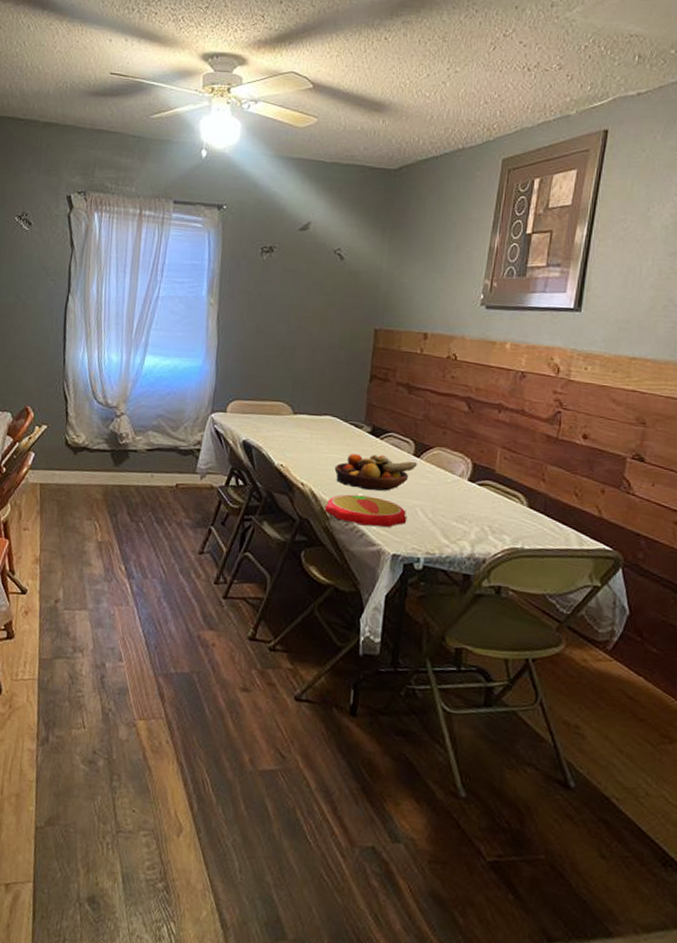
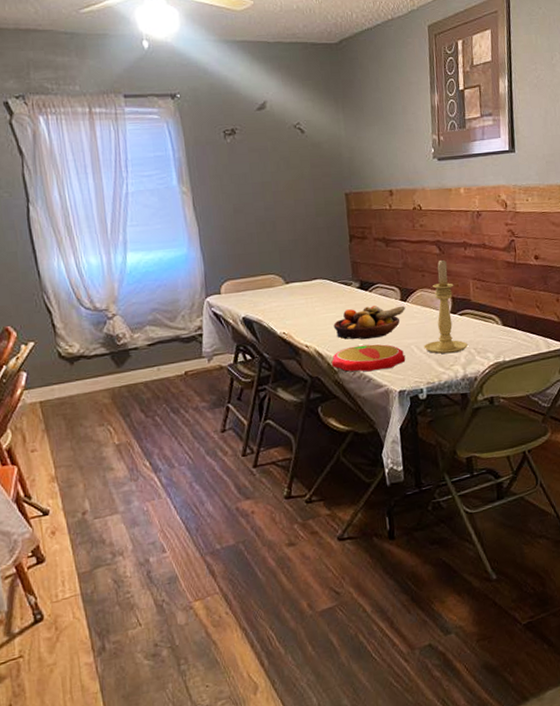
candle holder: none [430,419,481,527] -> present [424,259,468,354]

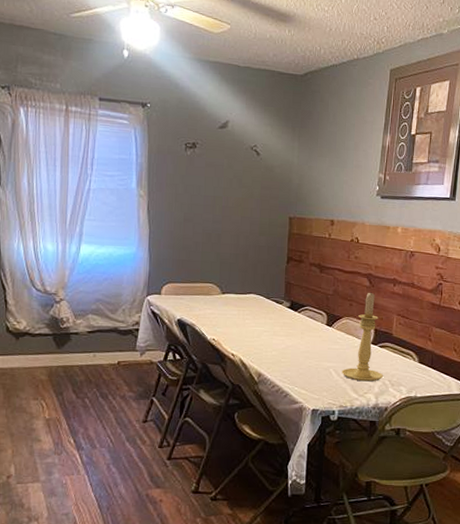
plate: present [331,344,406,372] -> none [253,361,323,387]
fruit bowl: present [333,305,405,340] -> none [260,326,330,357]

